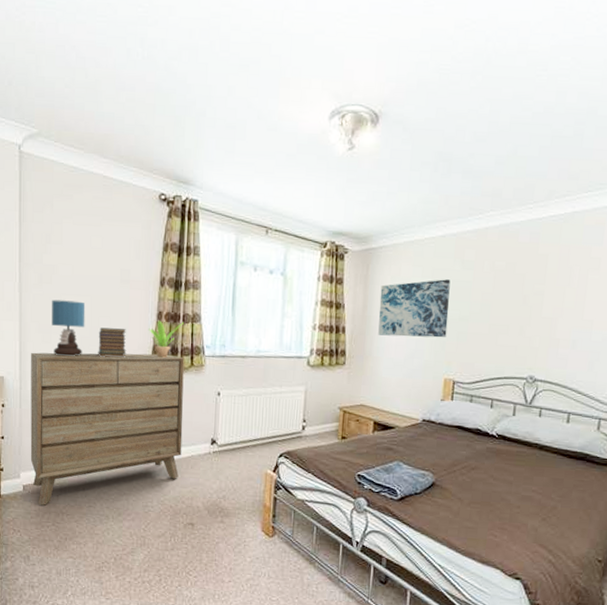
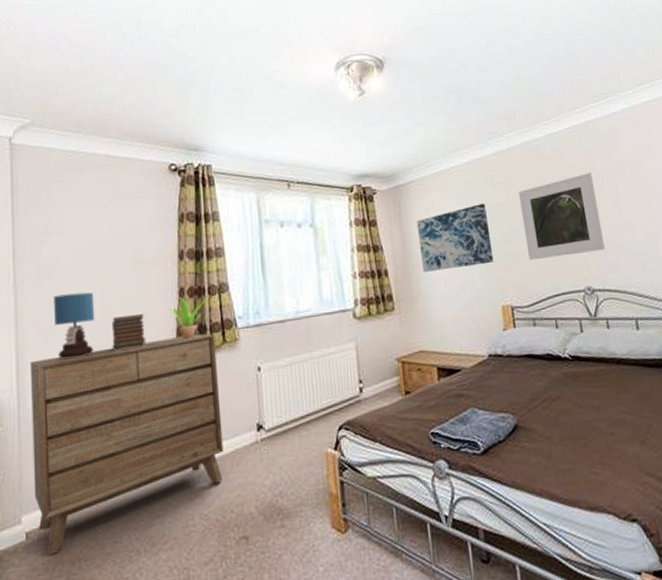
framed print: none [481,265,565,345] -> present [519,173,605,261]

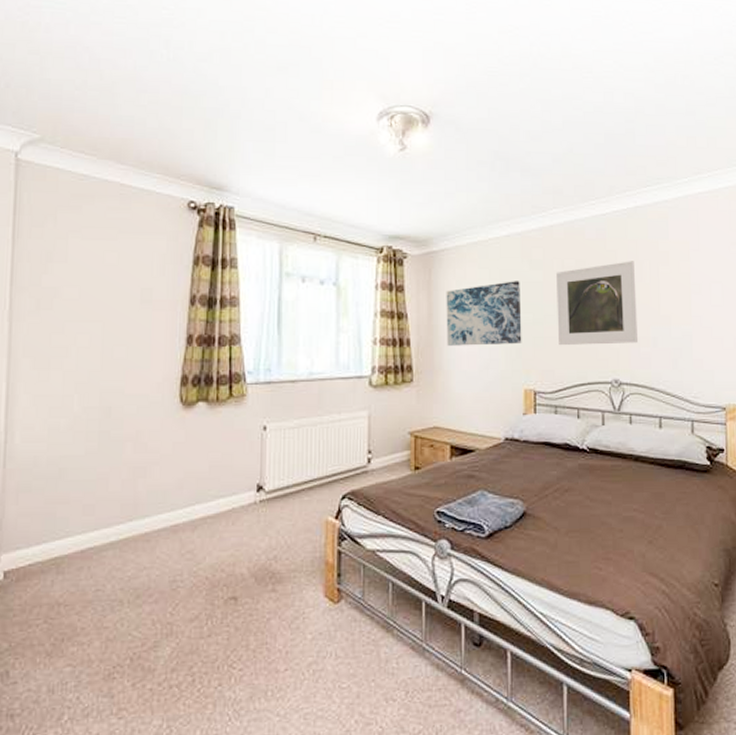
dresser: present [31,334,224,555] -> none [15,385,221,597]
table lamp: present [54,292,95,360] -> none [51,328,96,397]
book stack: present [111,314,147,352] -> none [111,358,148,394]
potted plant: present [169,295,210,340] -> none [175,345,219,389]

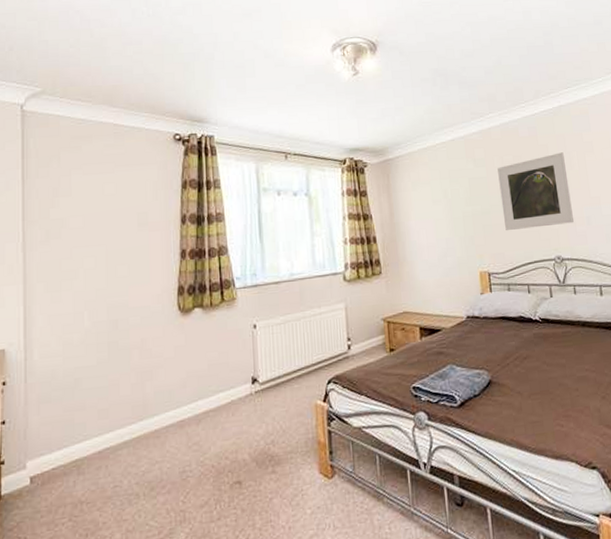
wall art: present [446,281,522,346] -> none [403,178,474,240]

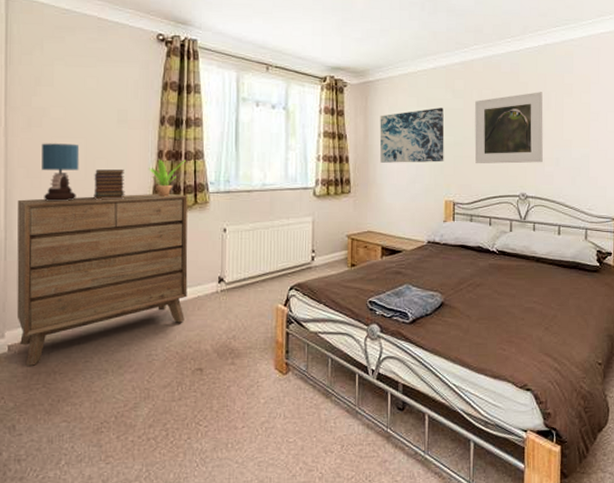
dresser: none [38,293,220,498] -> present [16,193,188,366]
table lamp: none [61,252,101,315] -> present [42,143,80,202]
book stack: none [116,274,149,308] -> present [94,169,125,200]
potted plant: none [171,257,210,298] -> present [148,159,186,197]
wall art: none [403,178,474,240] -> present [379,108,445,163]

